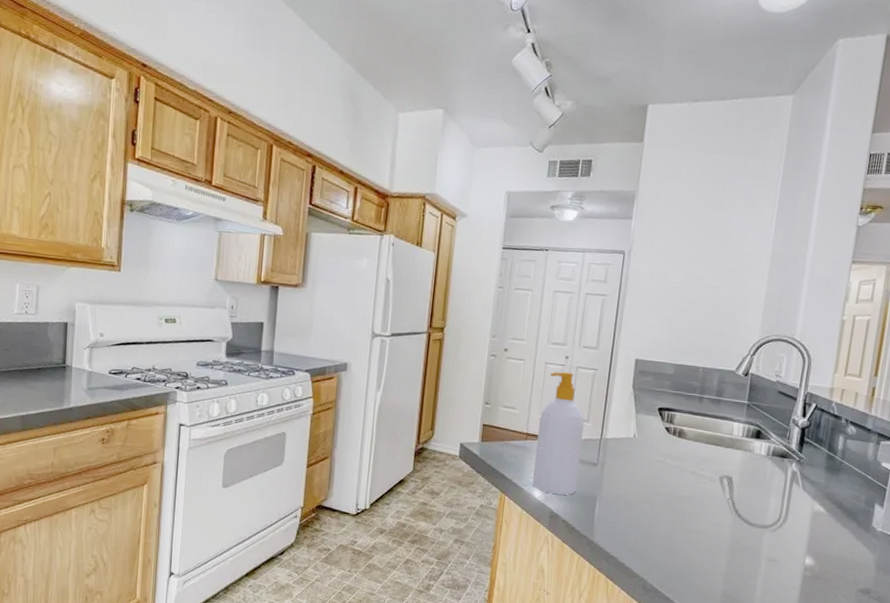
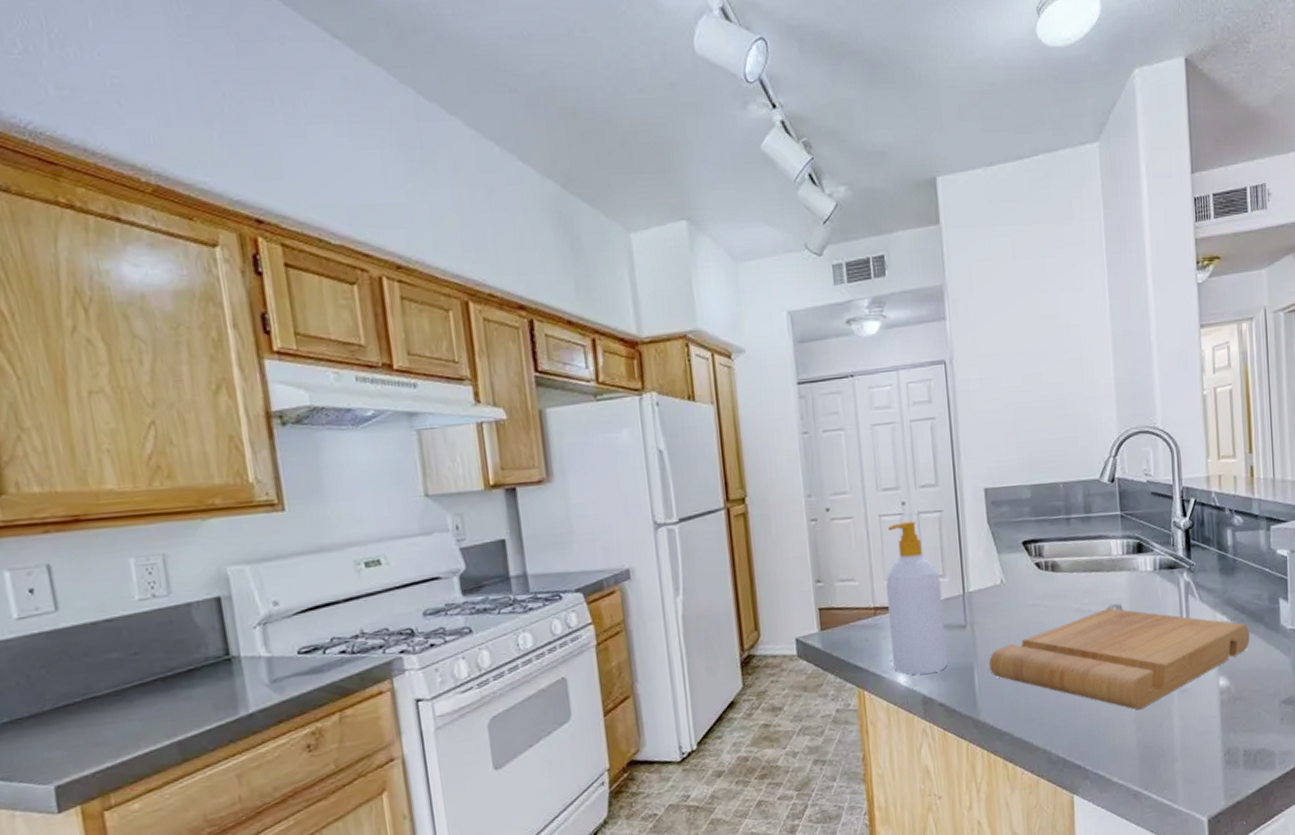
cutting board: none [609,477,842,566] -> present [989,608,1250,710]

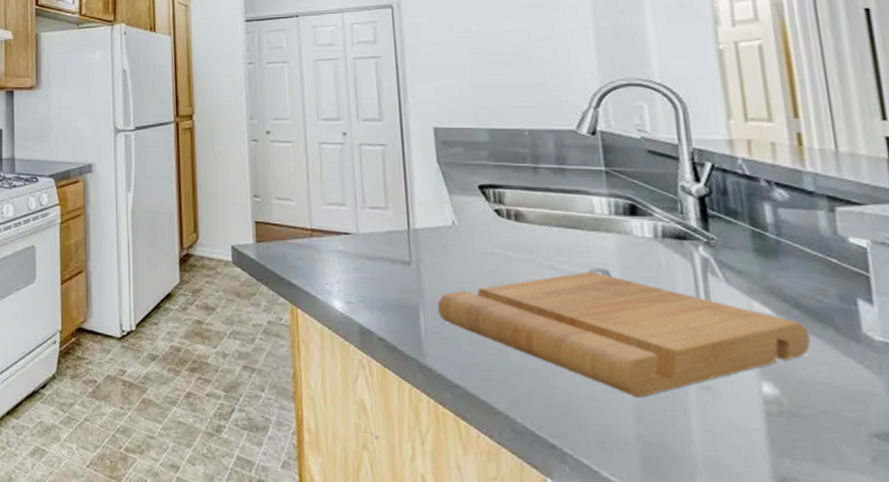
soap bottle: present [886,520,948,675] -> none [324,151,389,304]

